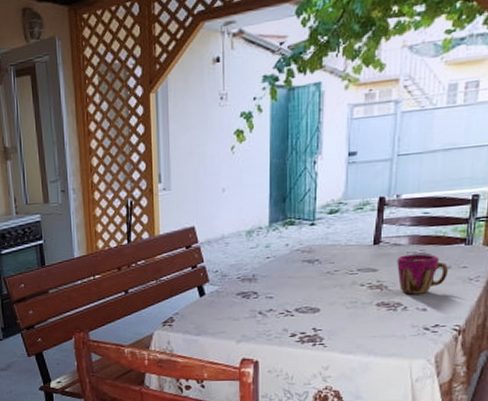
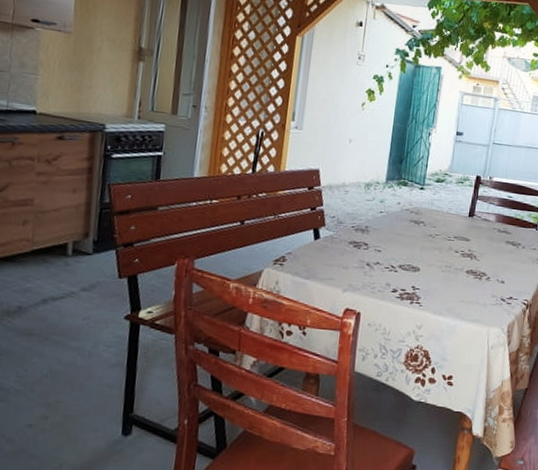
cup: present [397,254,448,295] -> none [485,230,523,268]

